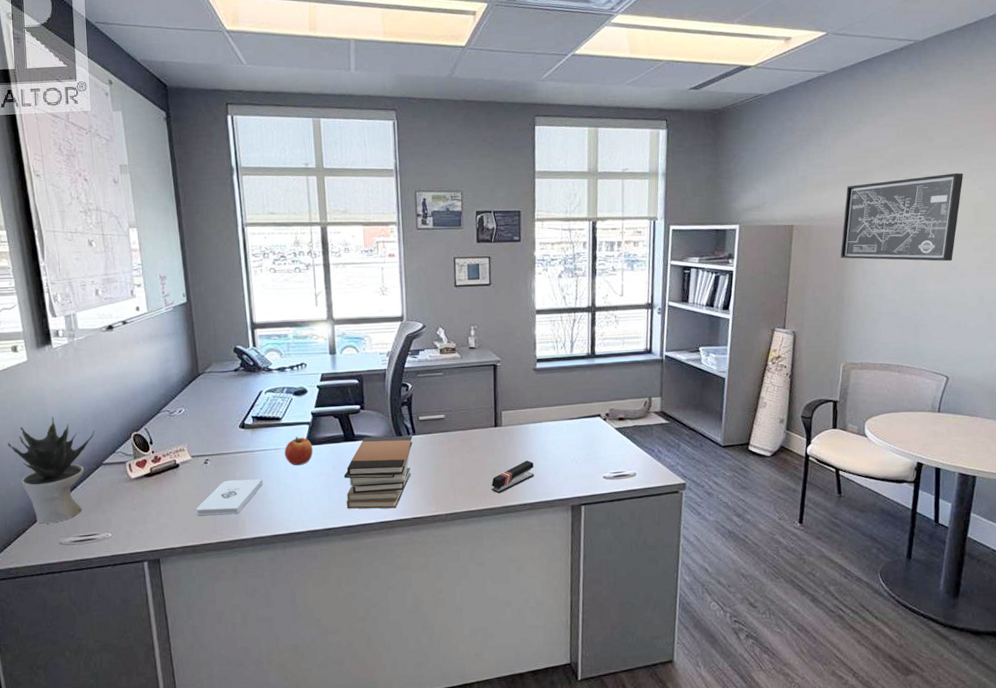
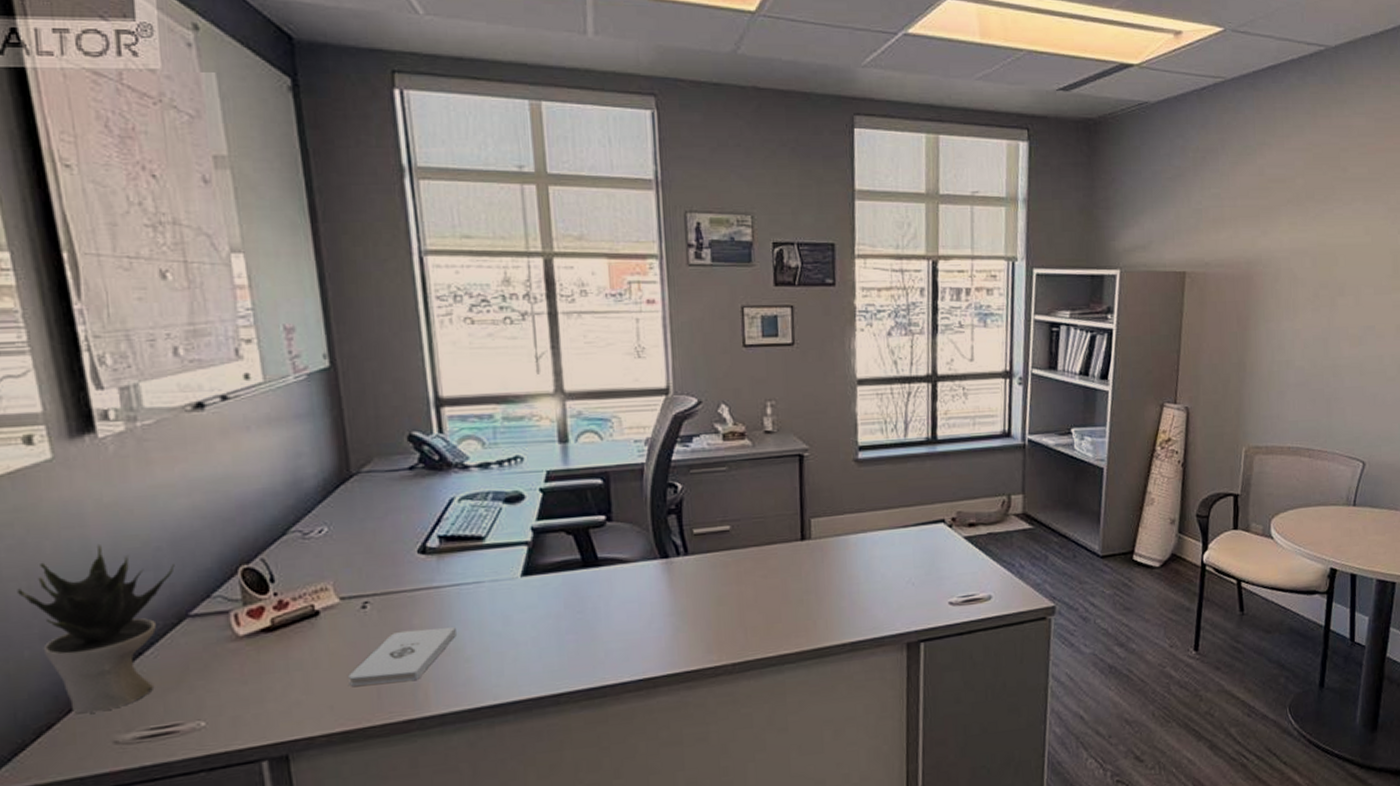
apple: present [284,436,313,466] -> none [490,563,535,606]
book stack: present [343,435,413,509] -> none [581,556,684,665]
stapler: present [492,460,534,494] -> none [797,585,856,632]
wall art: present [840,172,964,262] -> none [1241,211,1381,321]

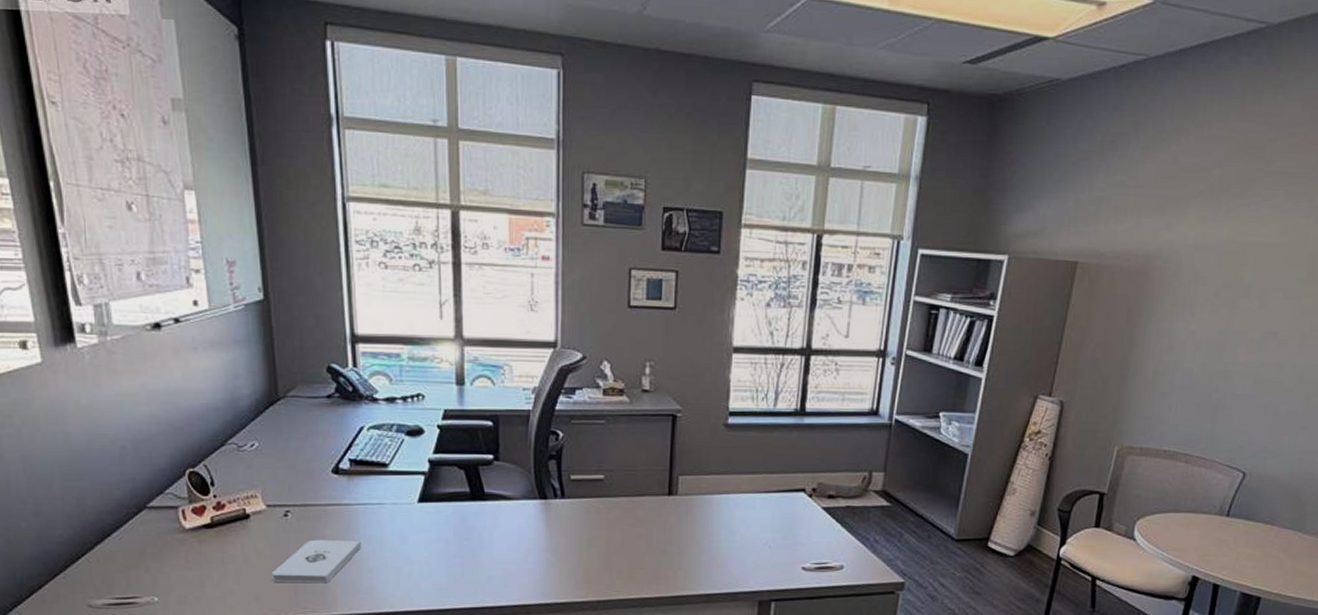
potted plant: present [17,545,175,714] -> none [16,440,136,580]

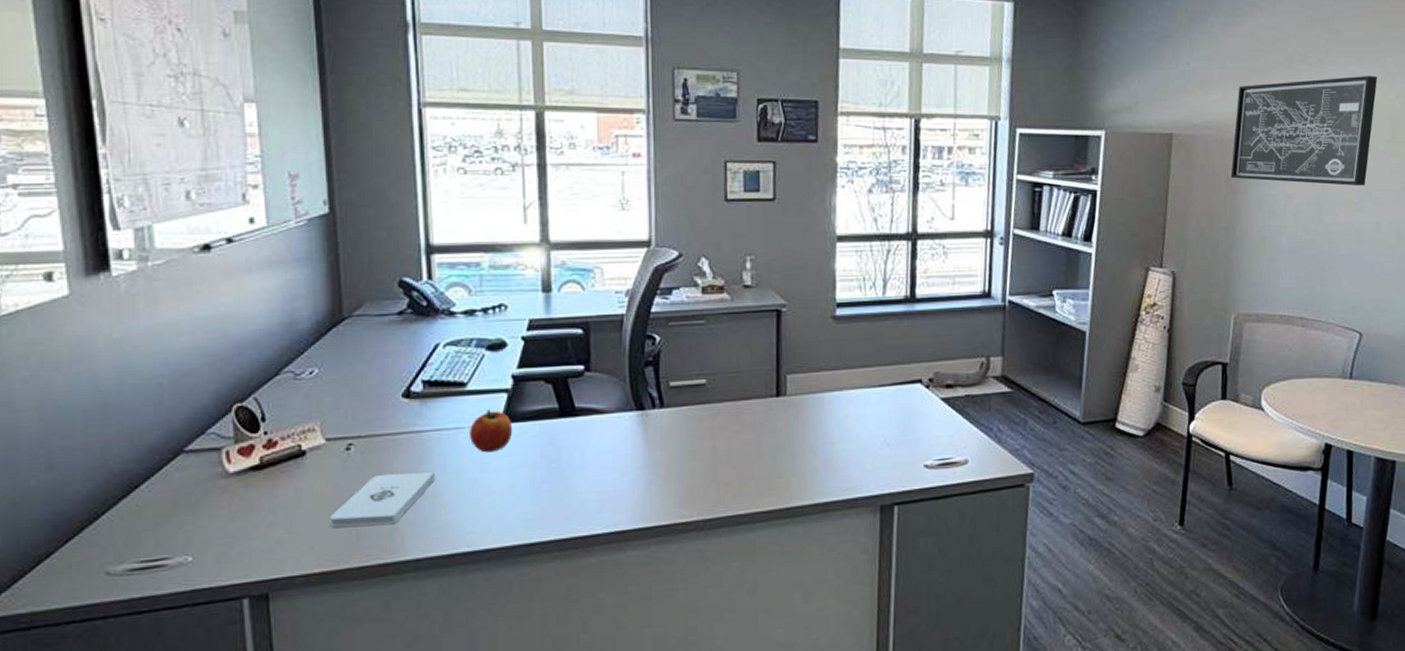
apple: none [391,489,429,527] -> present [470,409,513,453]
wall art: none [1132,209,1304,326] -> present [1230,75,1378,186]

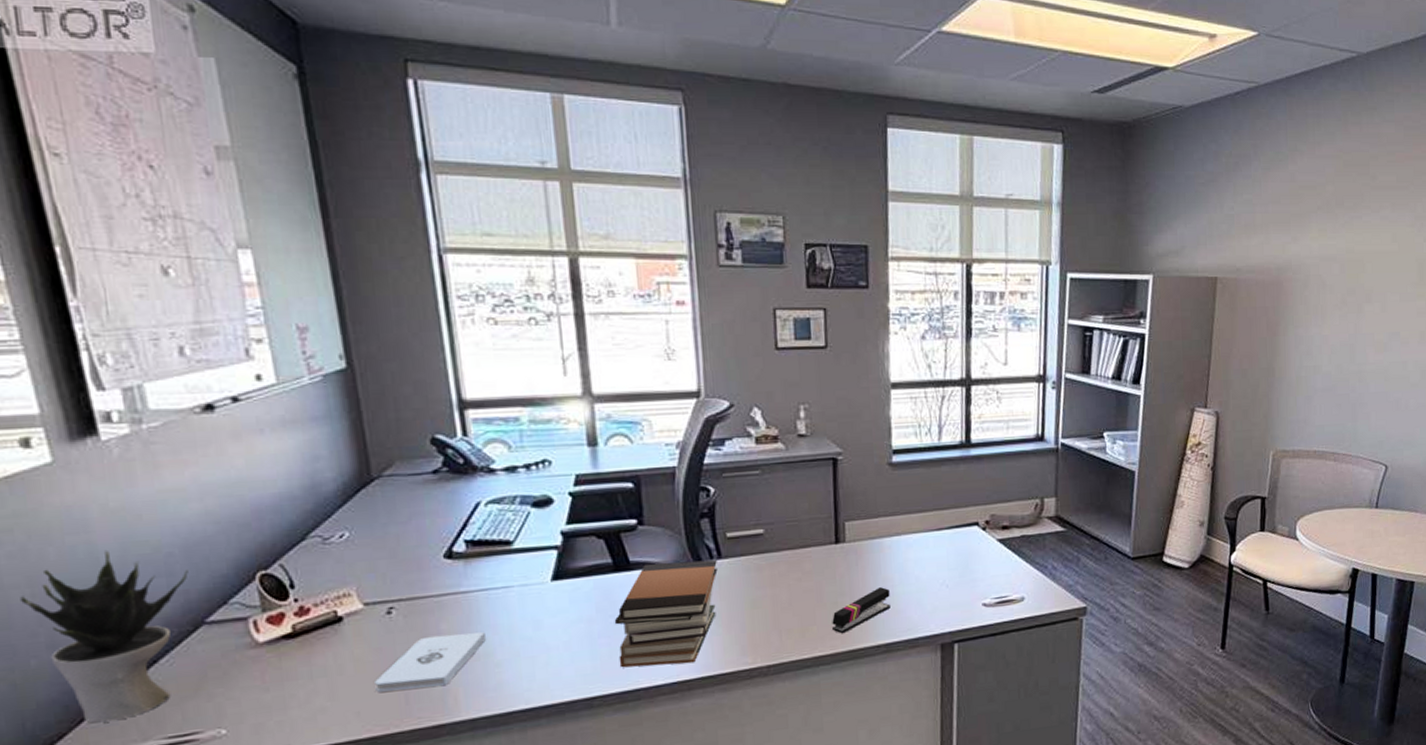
potted plant: none [28,379,174,544] -> present [20,551,188,723]
apple: present [470,409,513,453] -> none [519,567,566,610]
book stack: none [557,408,659,515] -> present [614,559,718,668]
stapler: none [770,443,830,490] -> present [832,587,891,634]
wall art: present [1230,75,1378,186] -> none [1271,219,1408,327]

